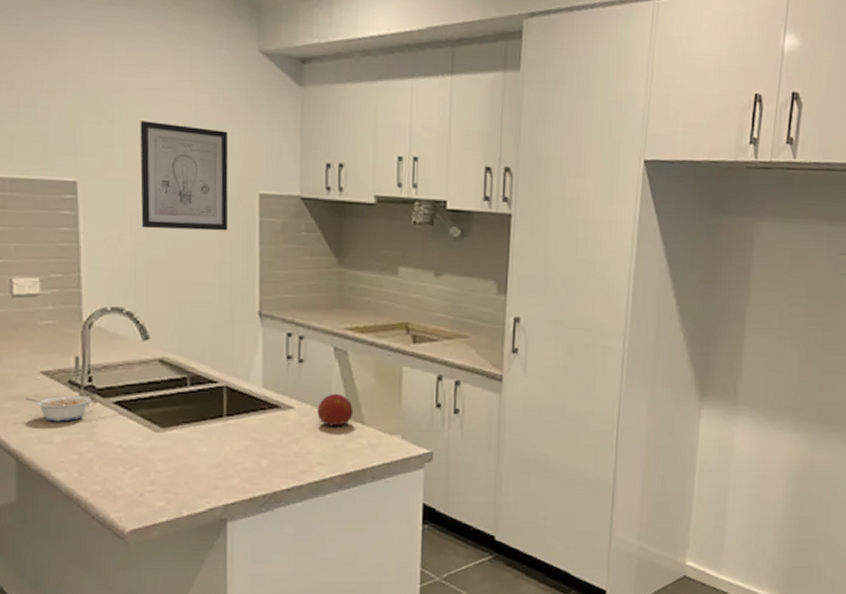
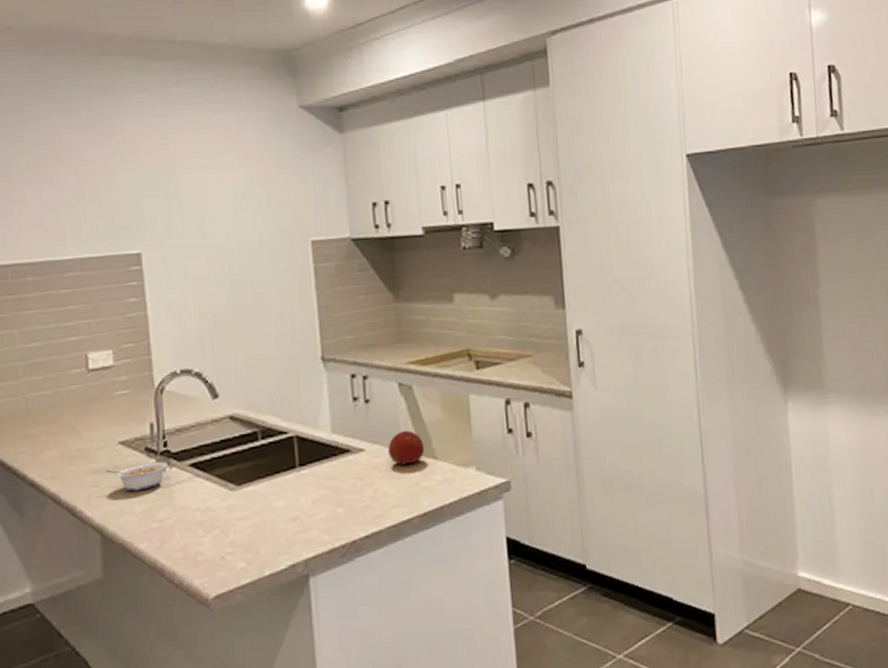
wall art: present [140,121,229,231] -> none [195,185,285,289]

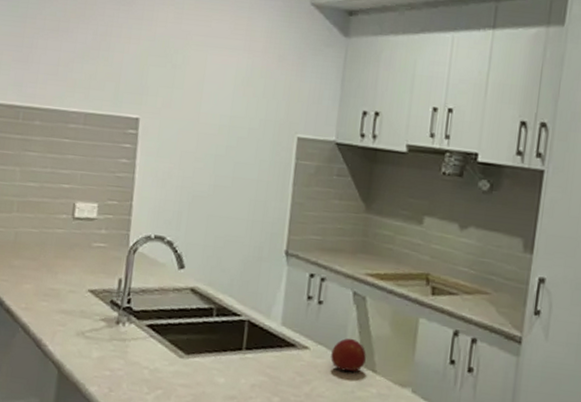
legume: present [106,461,168,492] -> none [73,312,128,339]

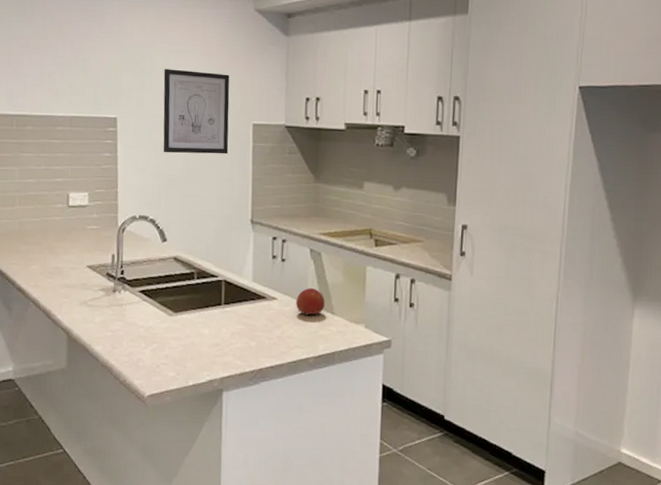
wall art: none [189,65,275,171] -> present [163,69,230,154]

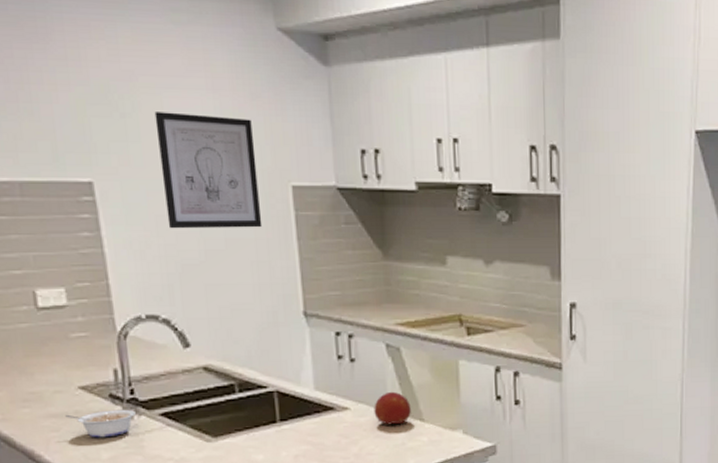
legume: none [75,285,122,306] -> present [65,409,136,438]

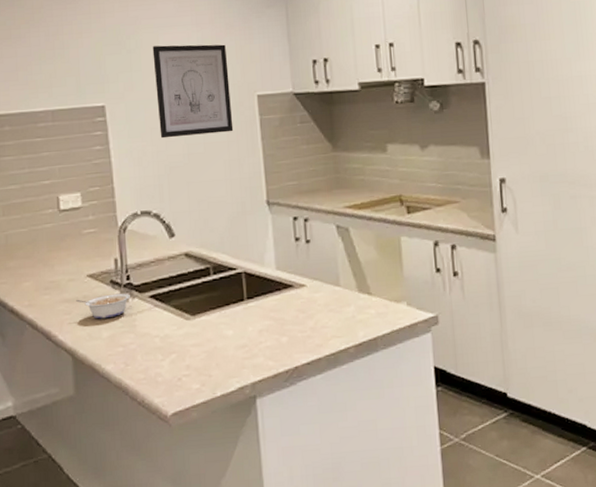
fruit: present [374,391,411,425] -> none [327,268,360,300]

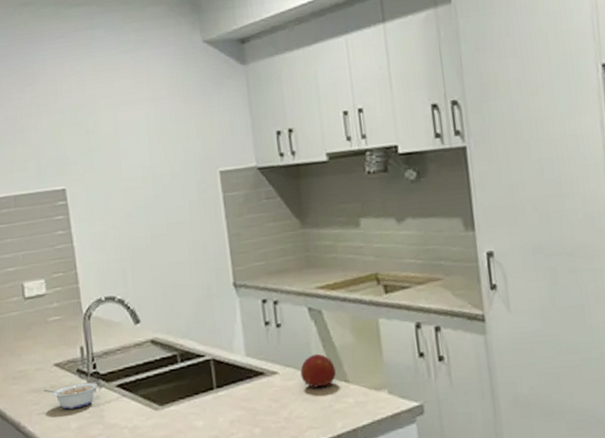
wall art: present [152,44,234,139] -> none [111,119,196,221]
fruit: none [327,268,360,300] -> present [300,353,336,388]

